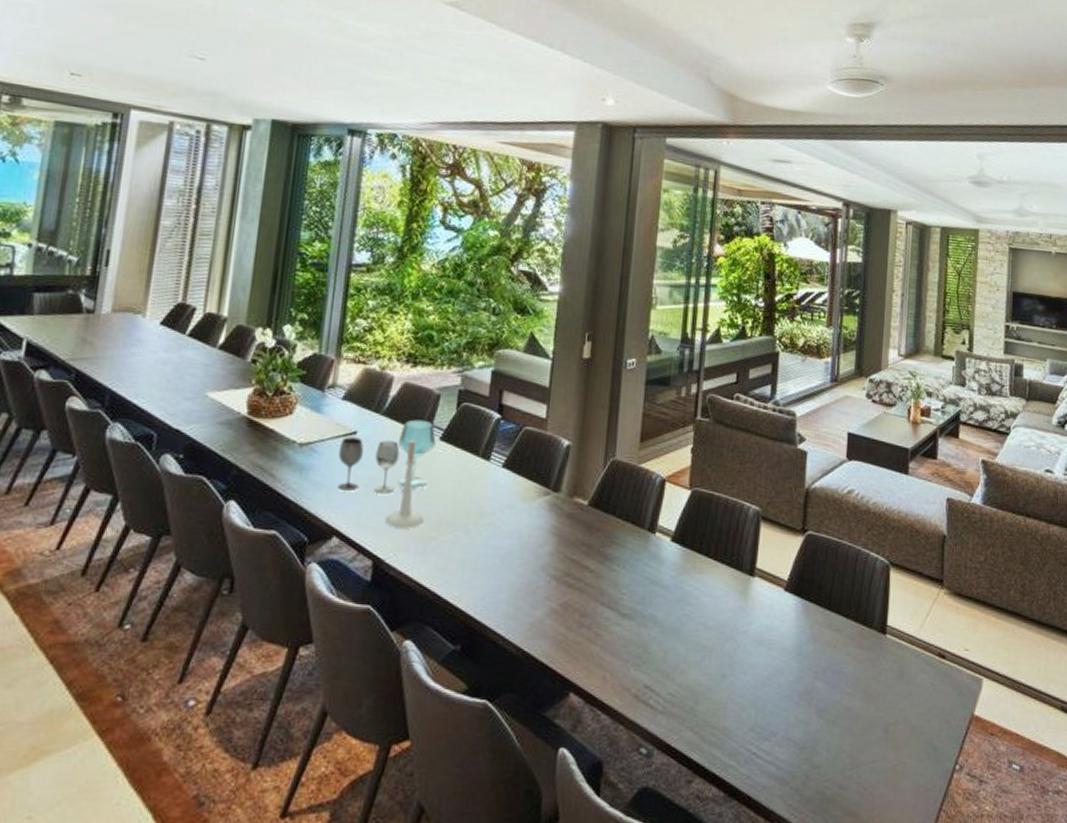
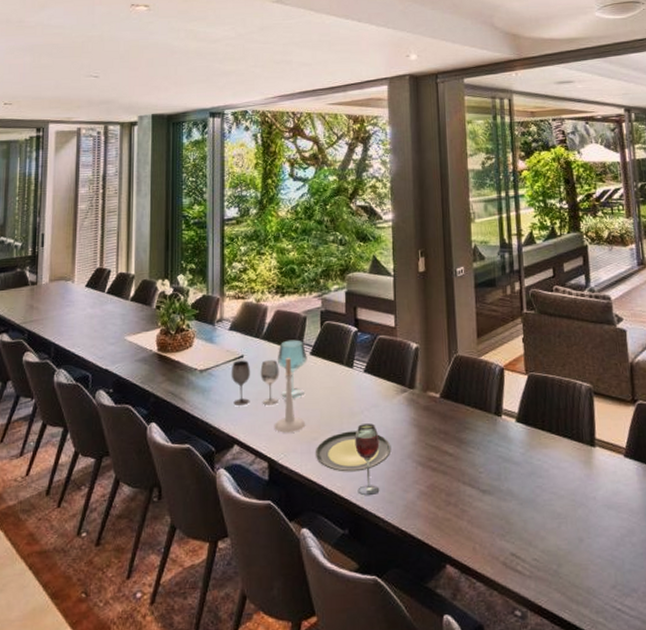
plate: none [431,533,524,581] -> present [315,431,392,472]
wineglass: none [478,526,511,608] -> present [355,423,380,495]

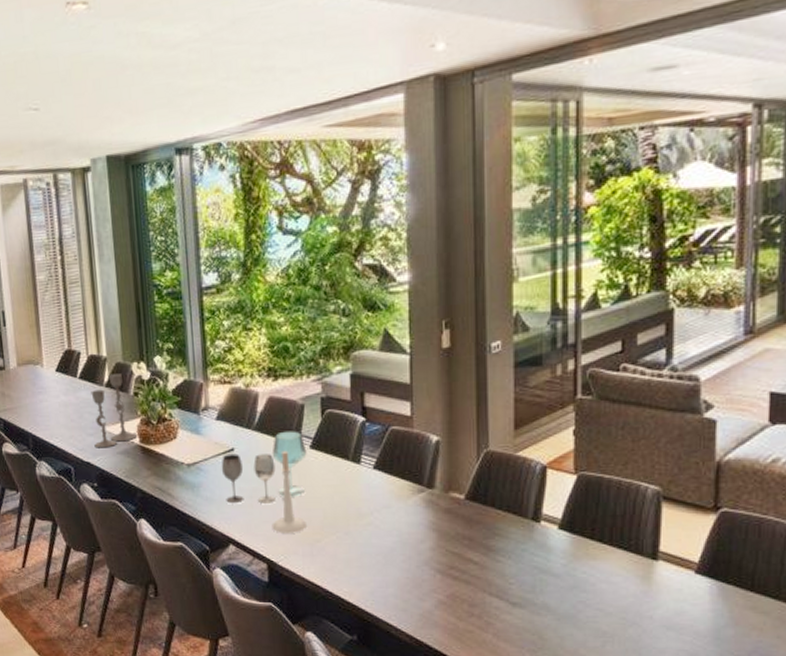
candlestick: none [114,289,156,356] -> present [91,374,138,448]
plate: present [315,431,392,472] -> none [318,534,406,577]
wineglass: present [355,423,380,495] -> none [363,526,392,601]

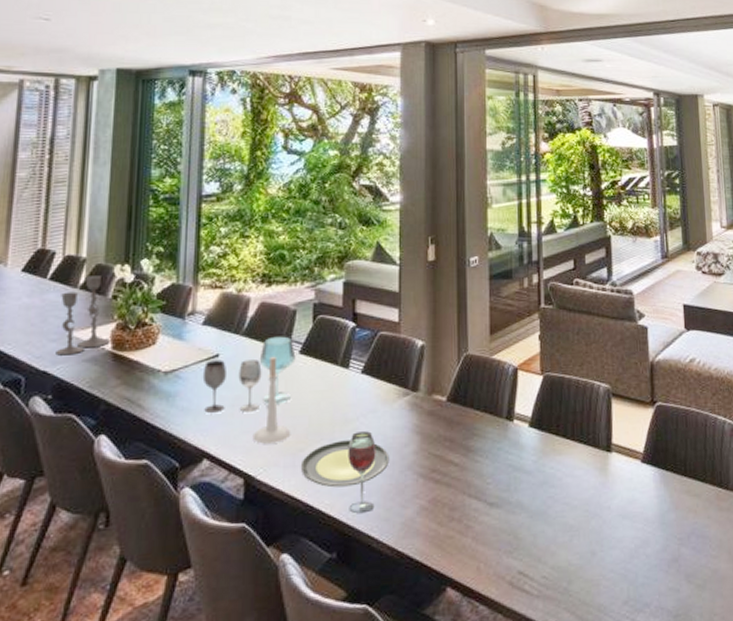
plate: none [318,534,406,577] -> present [300,440,390,488]
wineglass: none [363,526,392,601] -> present [348,431,376,513]

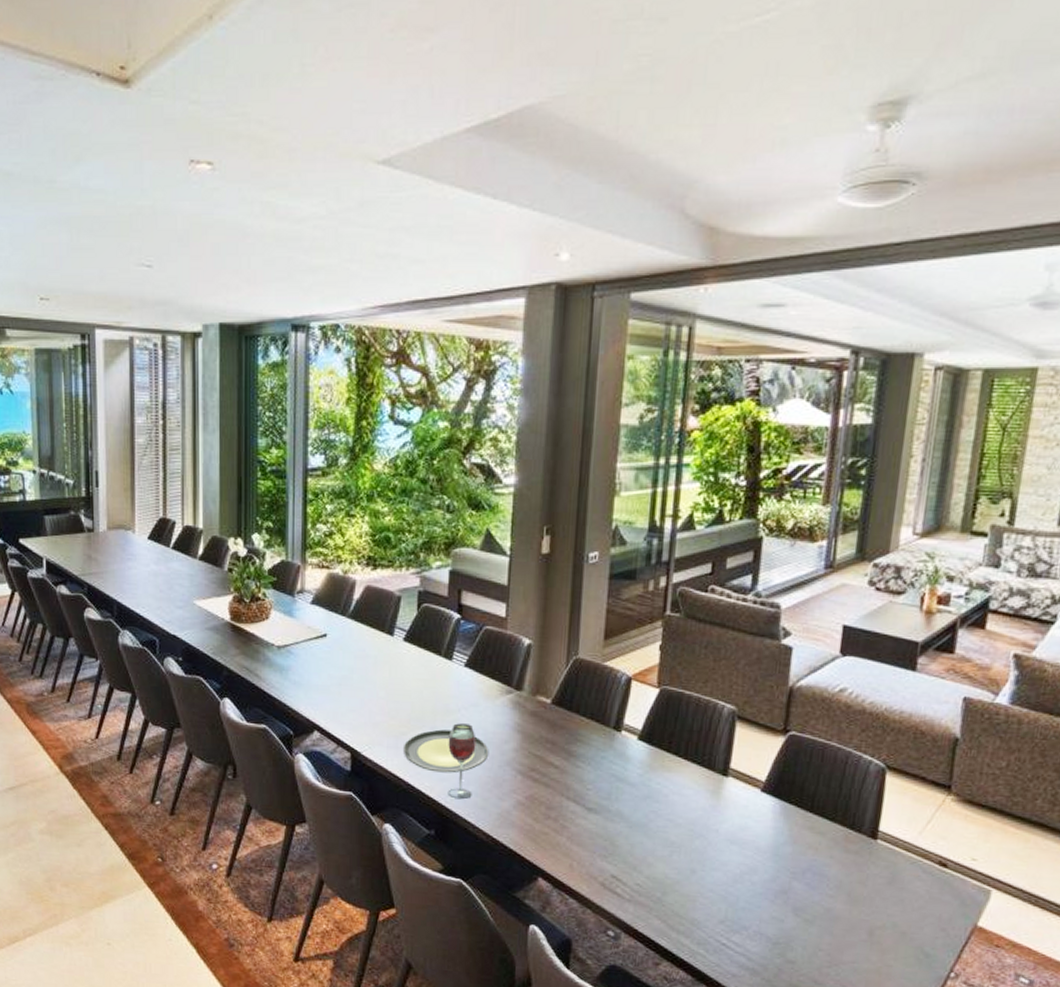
candlestick: present [55,276,111,356] -> none [182,547,229,623]
wineglass: present [202,360,262,414] -> none [312,639,367,693]
candlestick: present [252,356,290,444] -> none [358,640,393,724]
wine glass: present [259,336,296,404] -> none [364,621,400,688]

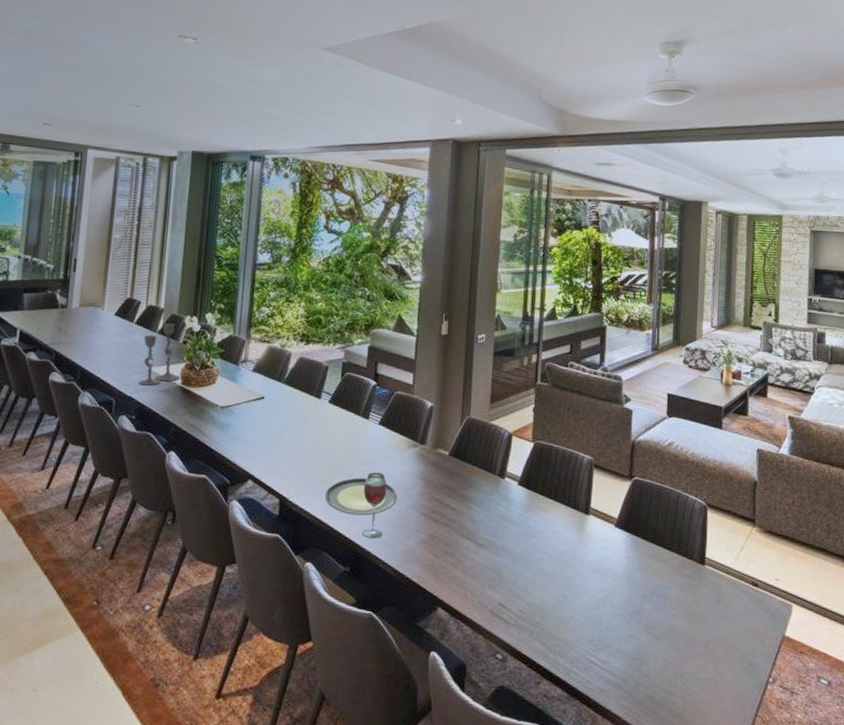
candlestick: none [182,547,229,623] -> present [139,323,181,386]

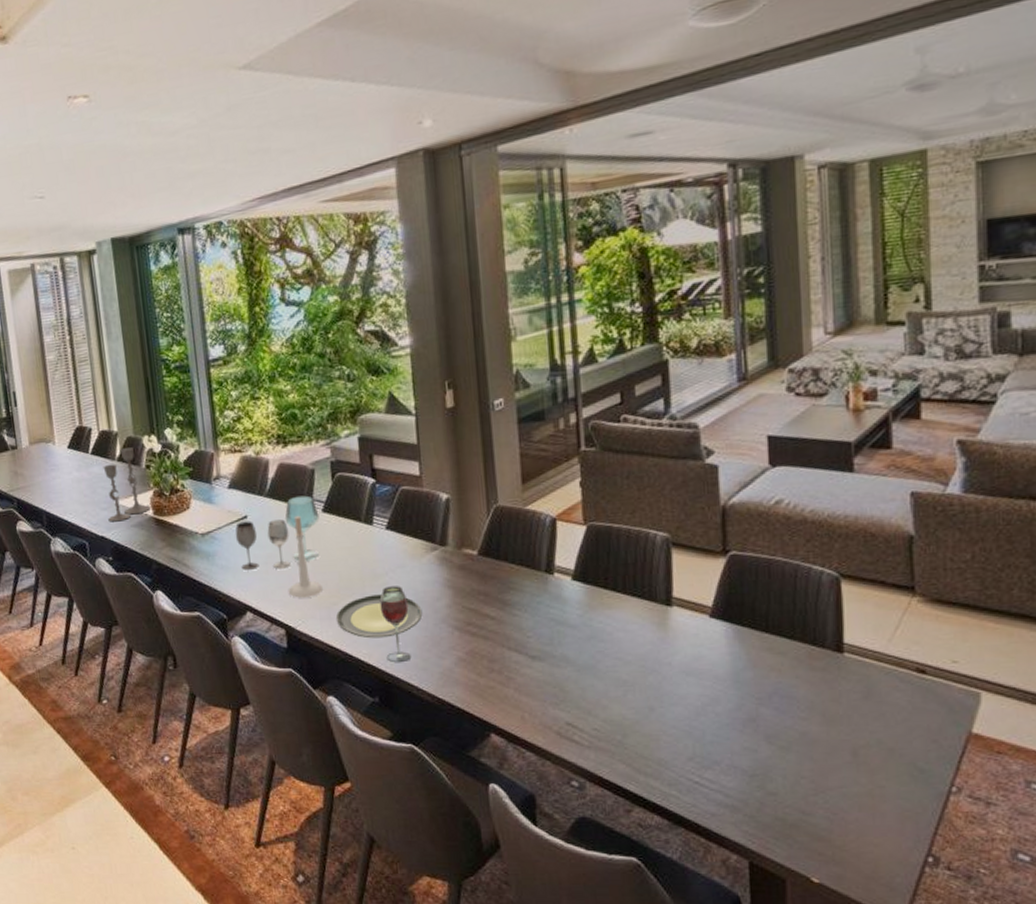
wineglass: none [250,401,298,447] -> present [235,519,291,571]
candlestick: none [288,402,318,474] -> present [288,515,322,598]
wine glass: none [296,386,326,443] -> present [284,495,320,561]

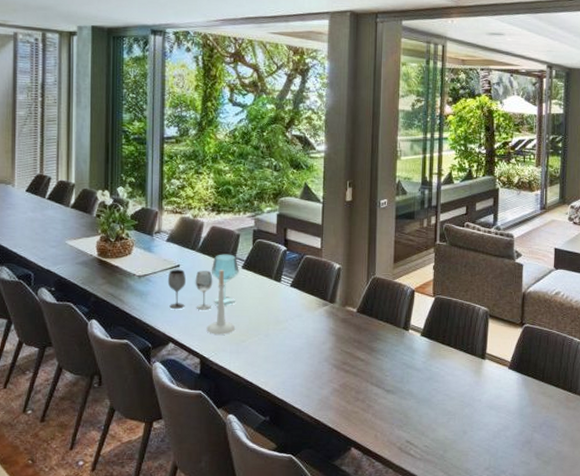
candlestick: present [103,447,151,522] -> none [55,198,97,259]
plate: present [335,594,423,639] -> none [242,336,311,370]
wineglass: present [379,586,412,662] -> none [279,331,301,389]

